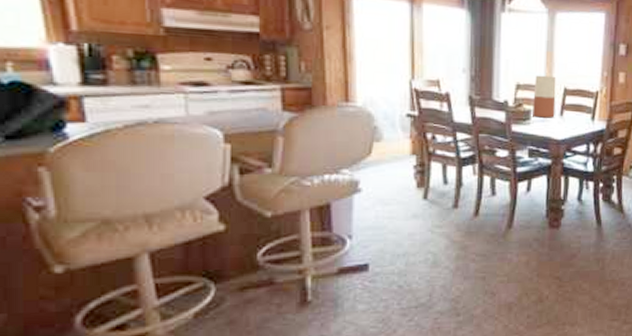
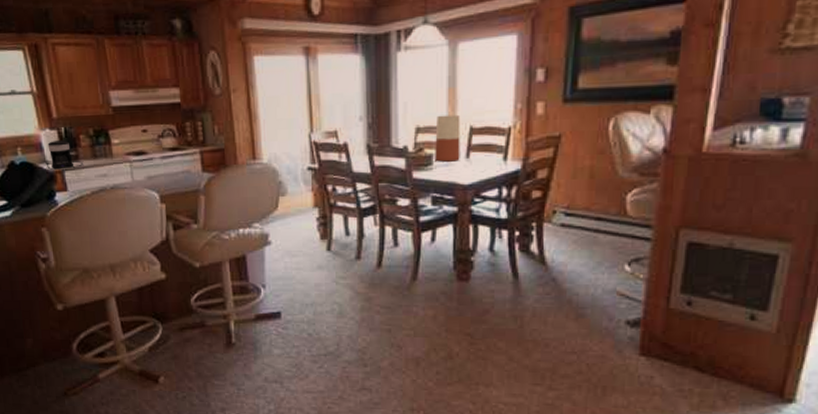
coffee maker: none [53,58,115,96] -> present [46,140,84,170]

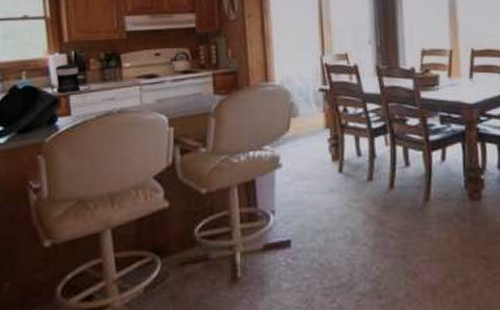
vase: present [435,114,461,162] -> none [440,38,464,82]

